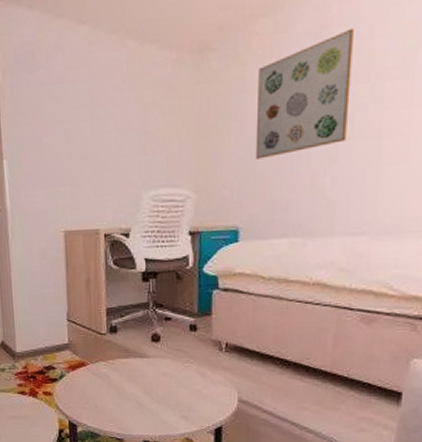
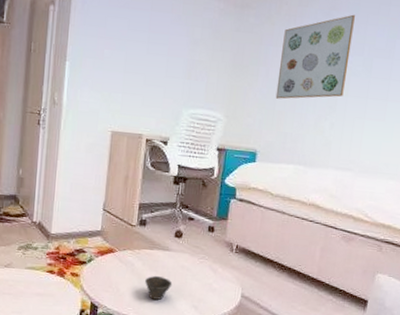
cup: none [124,386,156,413] -> present [145,275,173,300]

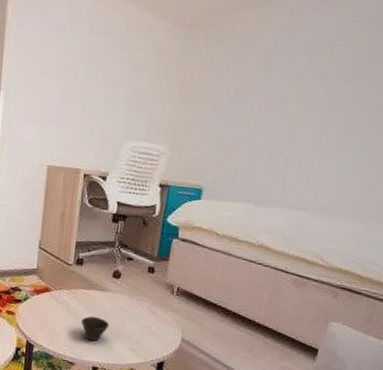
wall art: present [275,14,355,99] -> none [225,33,320,131]

